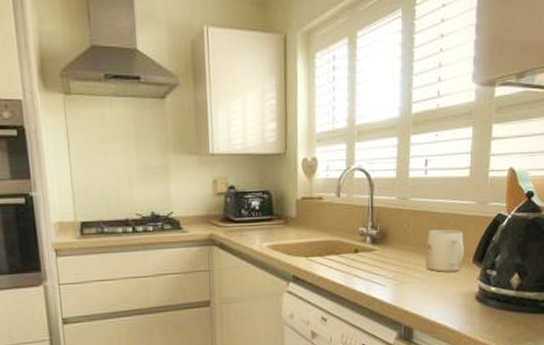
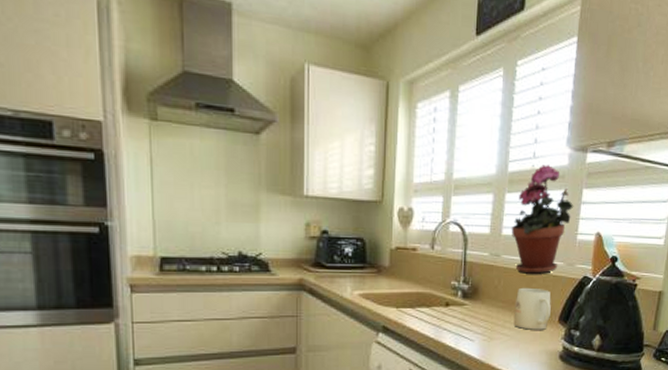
potted plant: none [418,103,484,215] -> present [511,164,574,274]

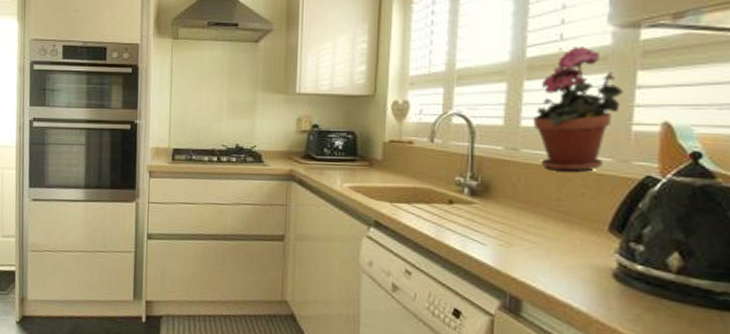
mug: present [513,287,551,330] -> none [540,186,596,240]

